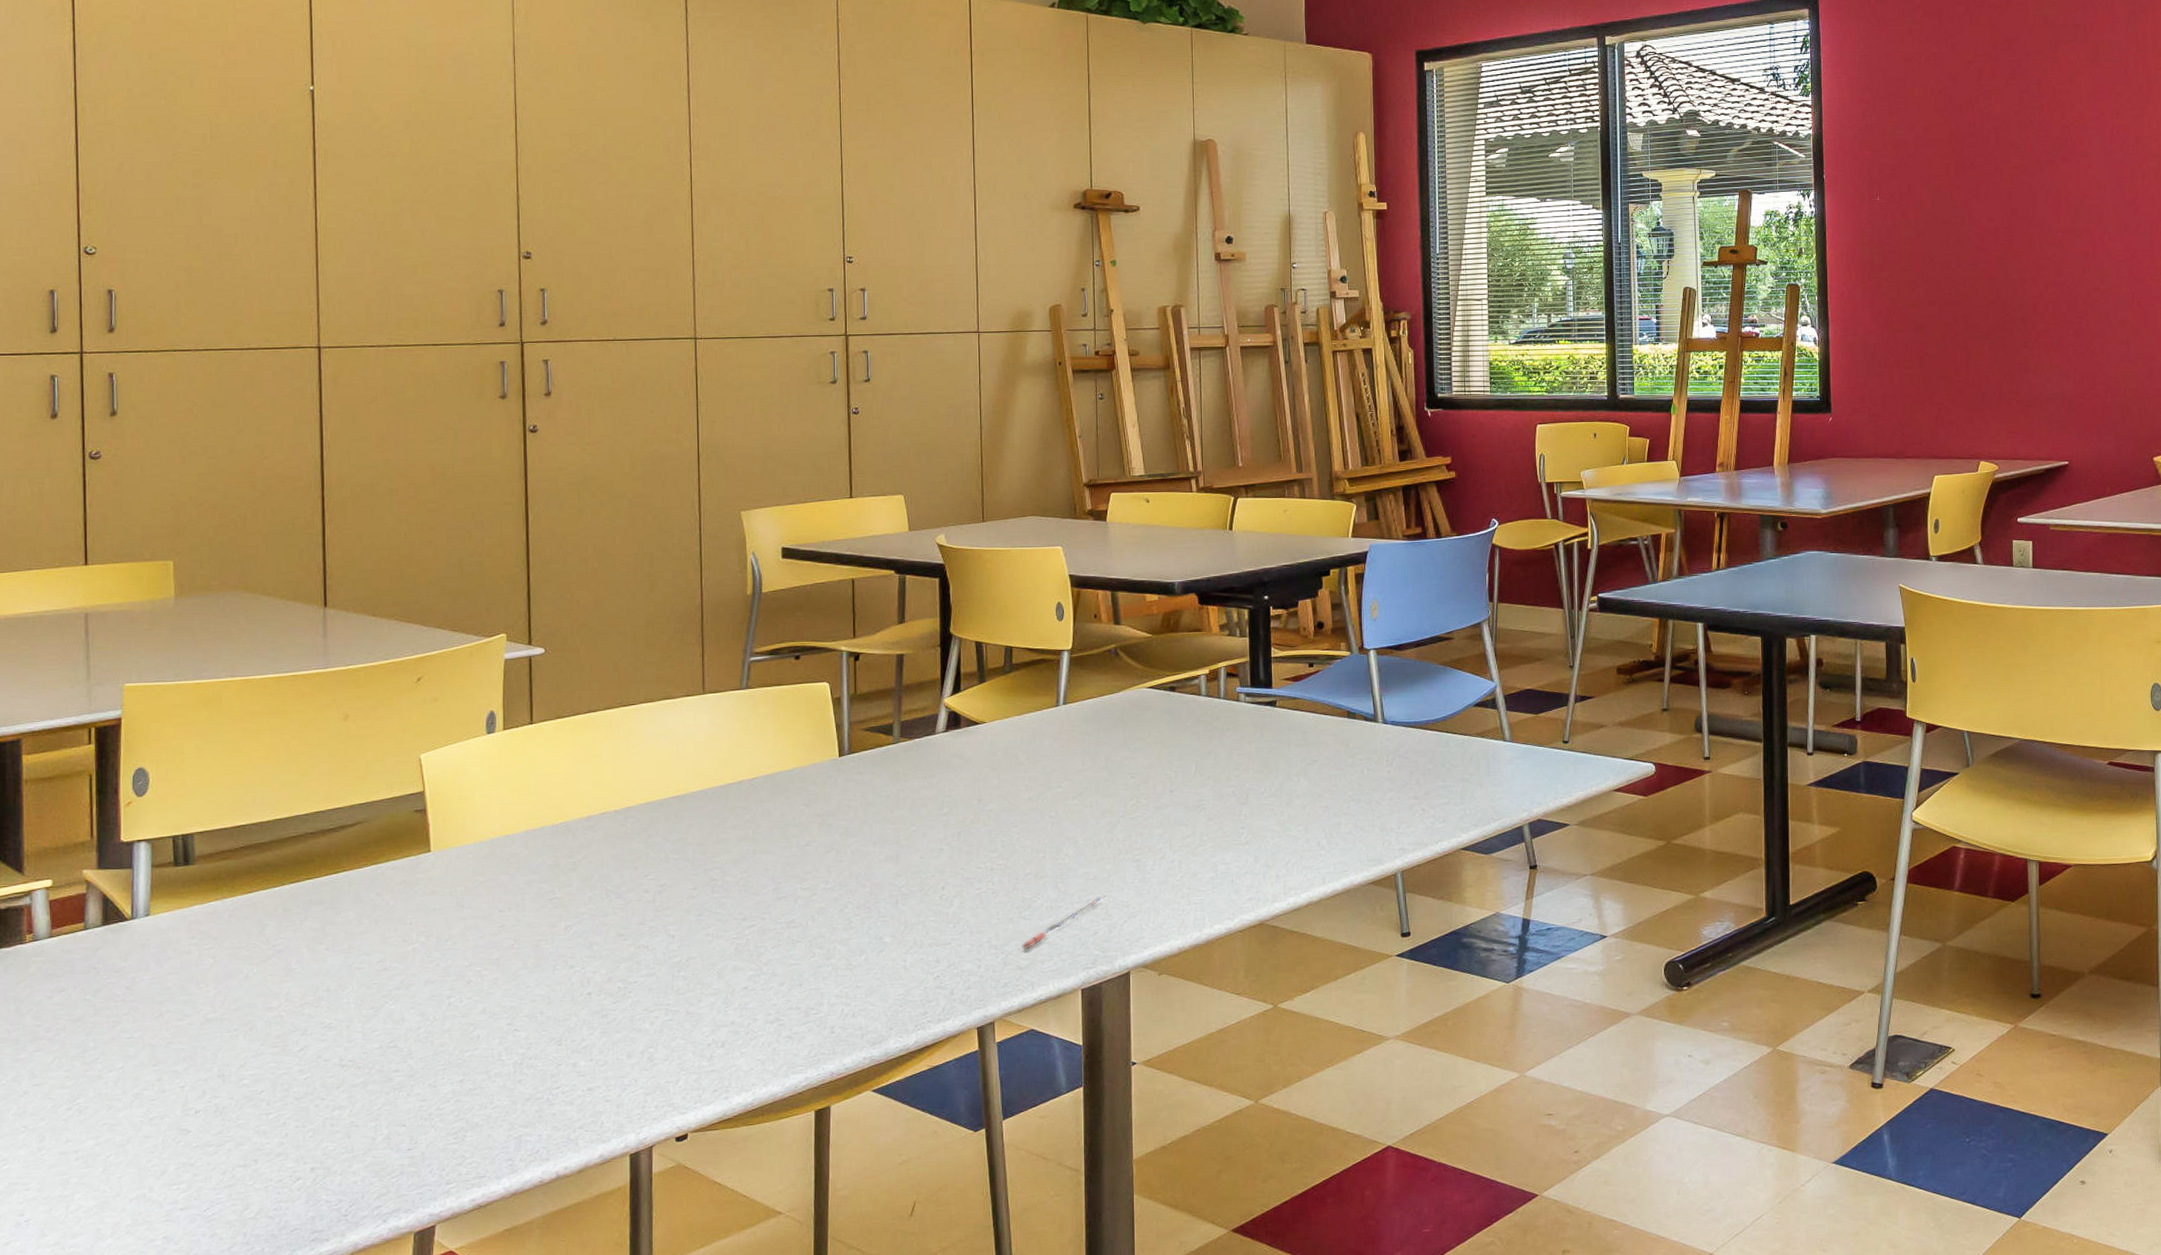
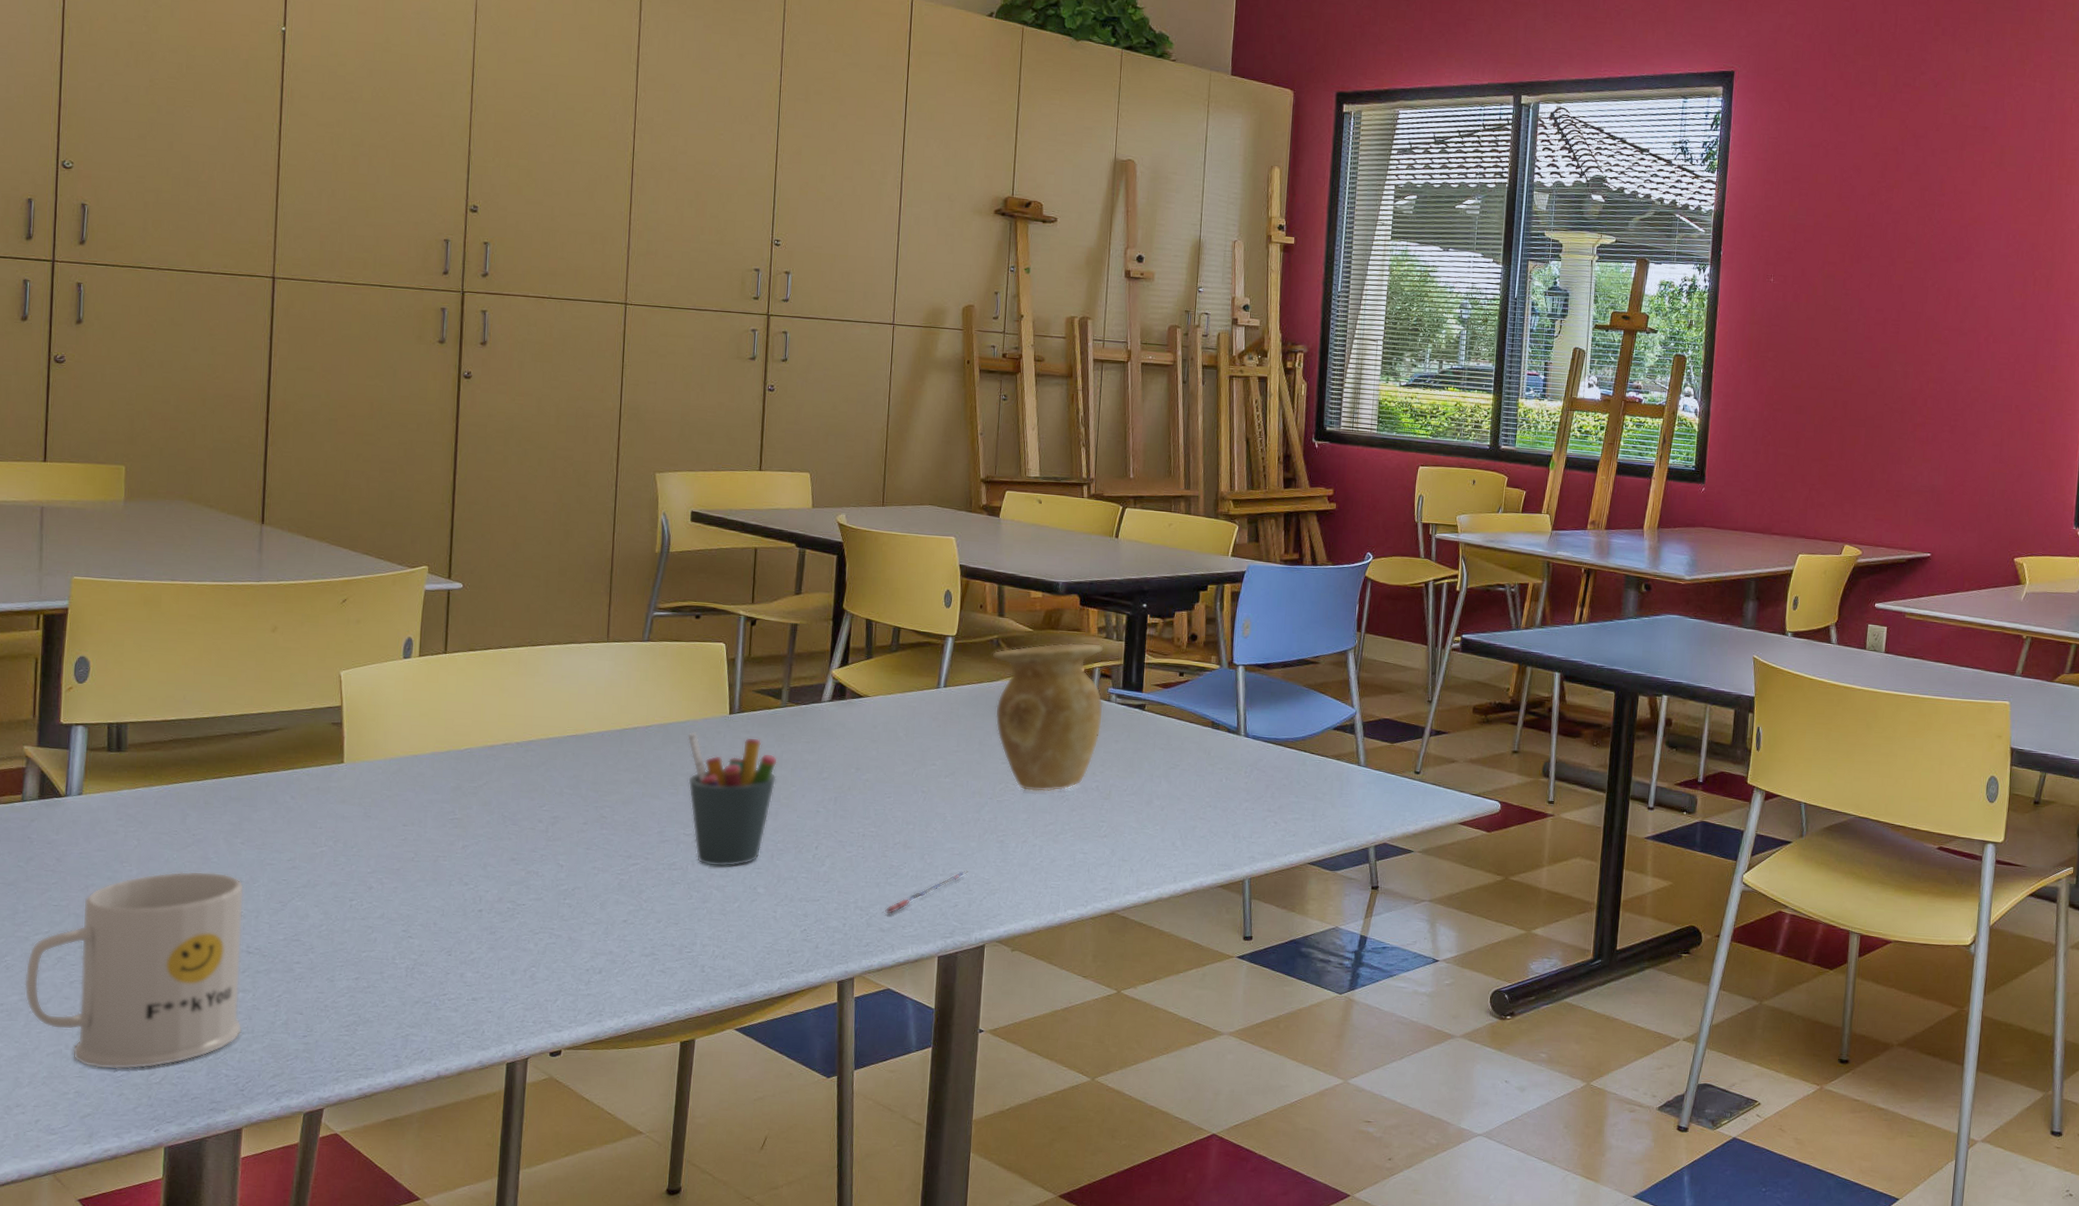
mug: none [100,983,341,1210] -> present [24,871,245,1070]
pen holder: none [797,778,894,919] -> present [687,730,778,867]
vase: none [1111,643,1233,805] -> present [992,642,1104,792]

